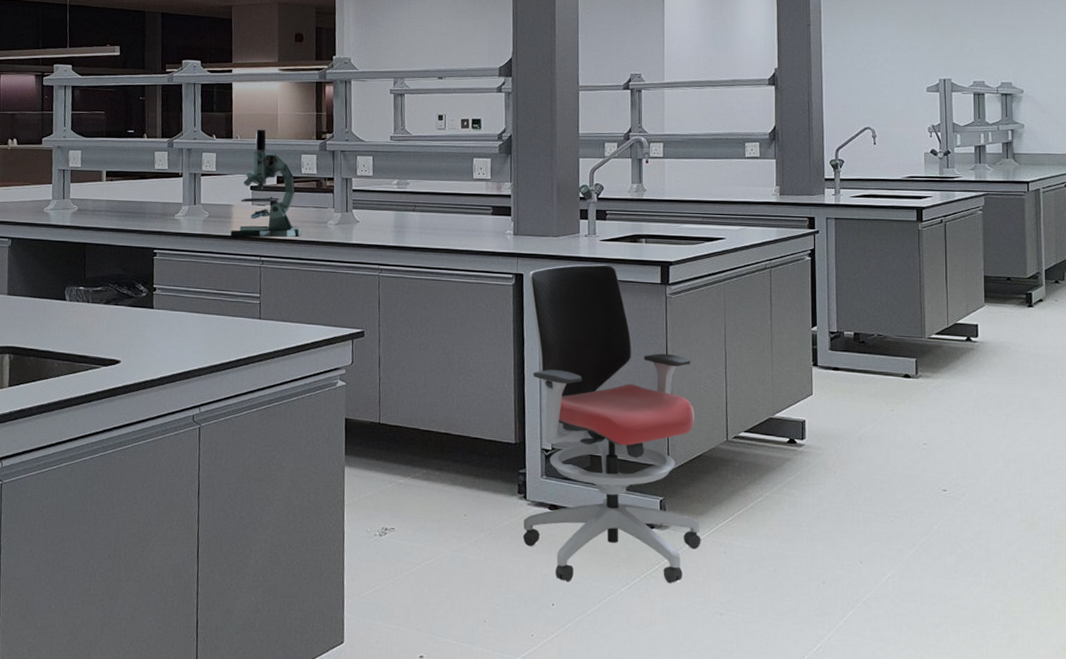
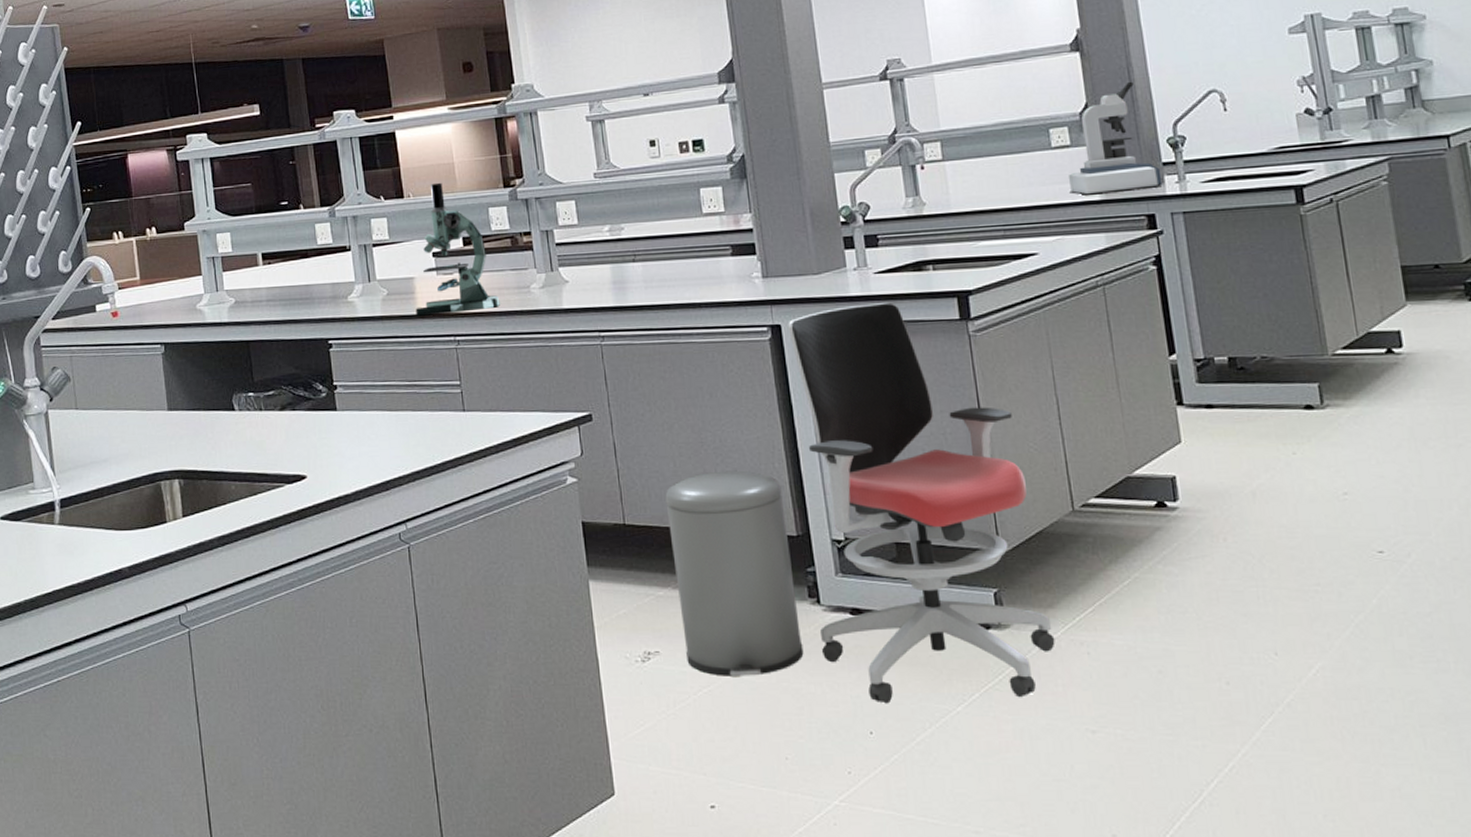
pedal bin: none [414,386,509,553] -> present [665,470,804,676]
microscope: none [754,113,823,198] -> present [1069,81,1163,196]

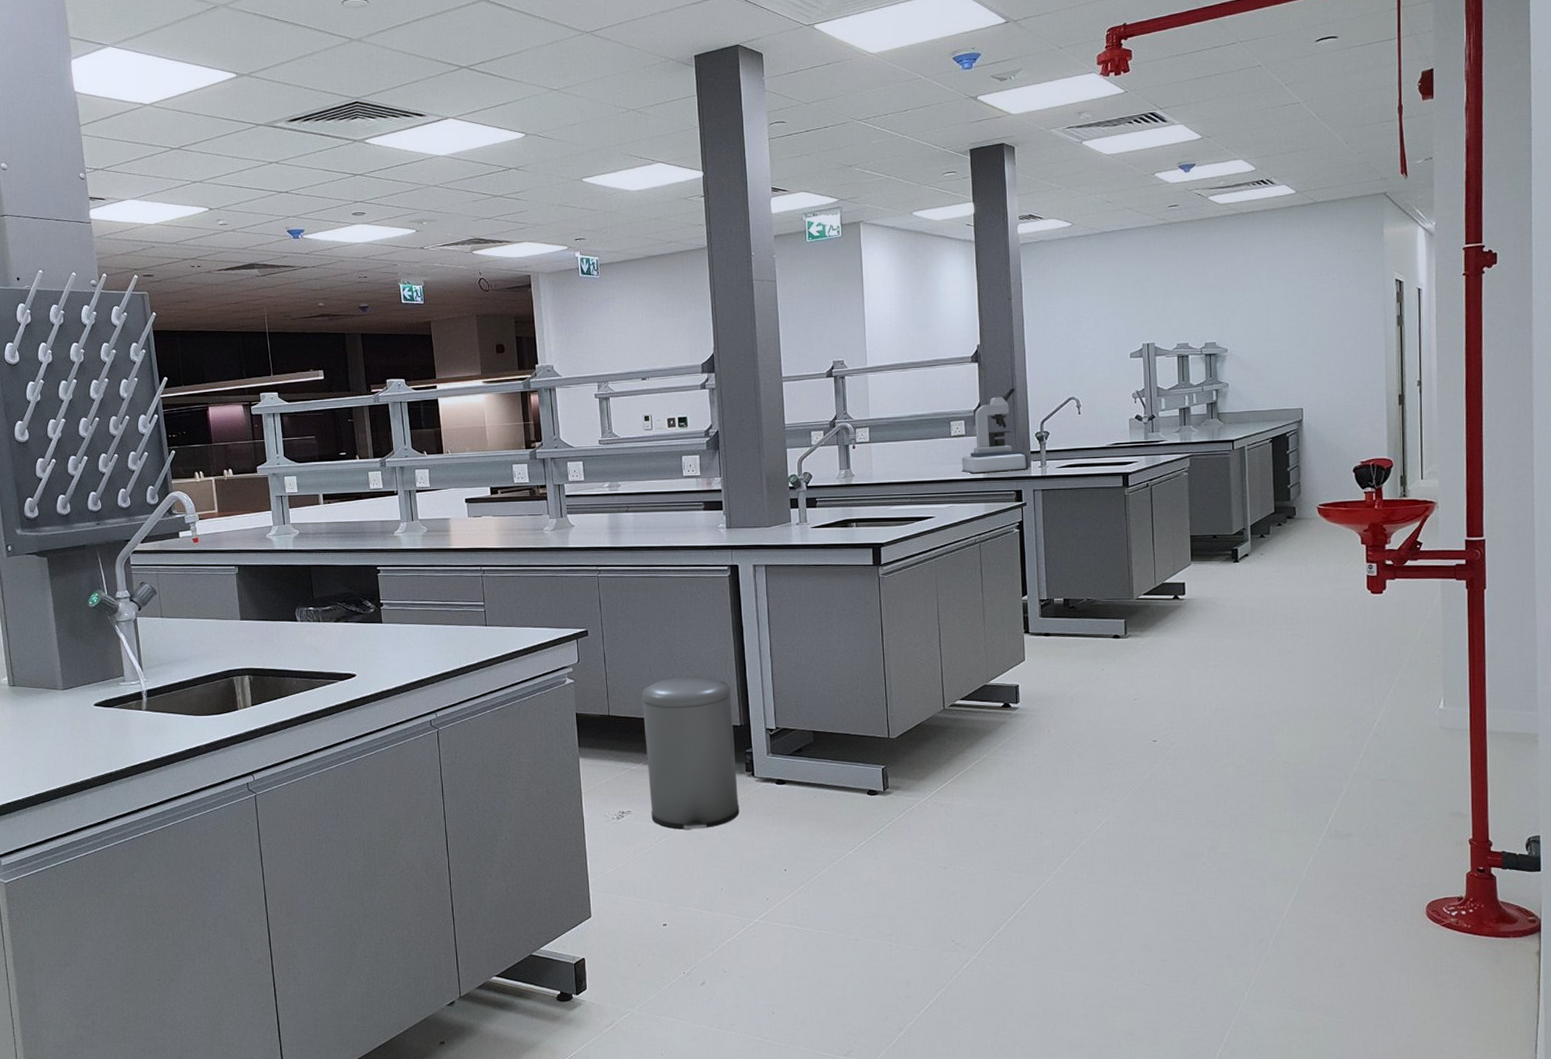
microscope: present [415,182,500,318] -> none [450,442,519,551]
office chair: present [788,302,1055,704] -> none [744,551,923,849]

